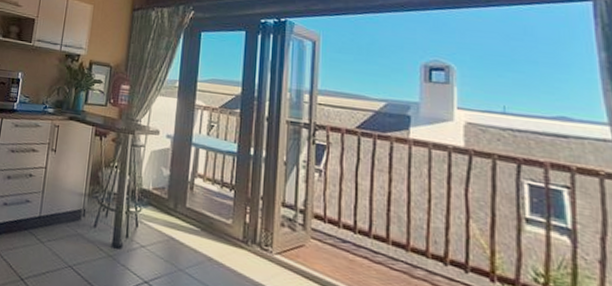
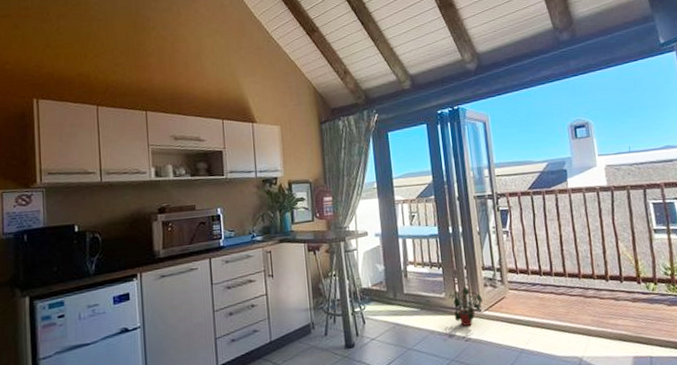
potted plant: none [235,219,276,267] -> present [448,286,483,327]

